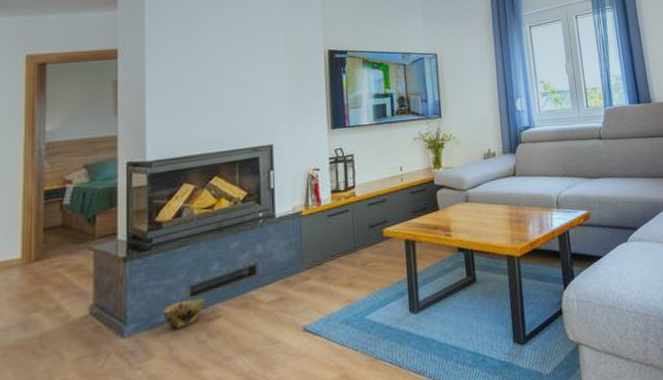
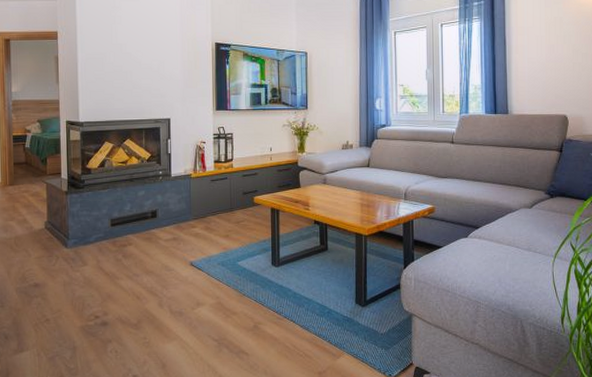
woven basket: present [163,298,205,329] -> none [92,228,121,248]

